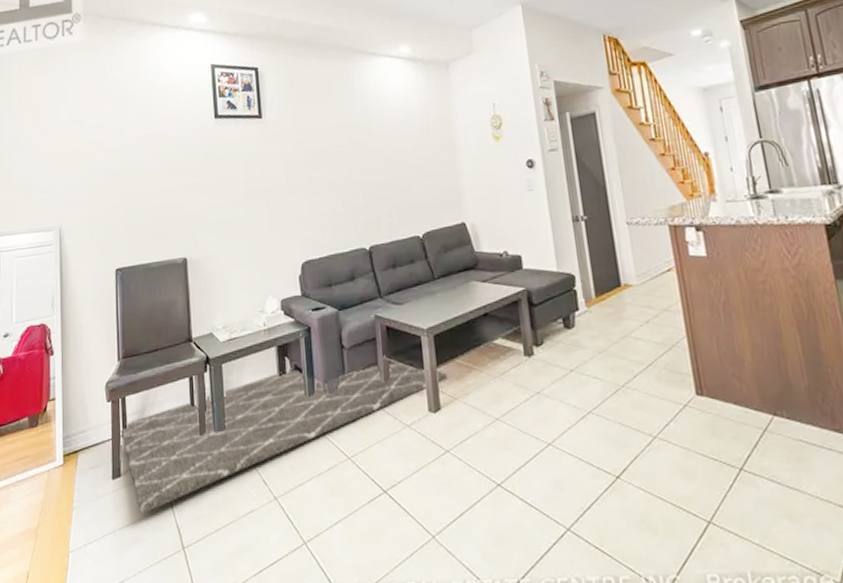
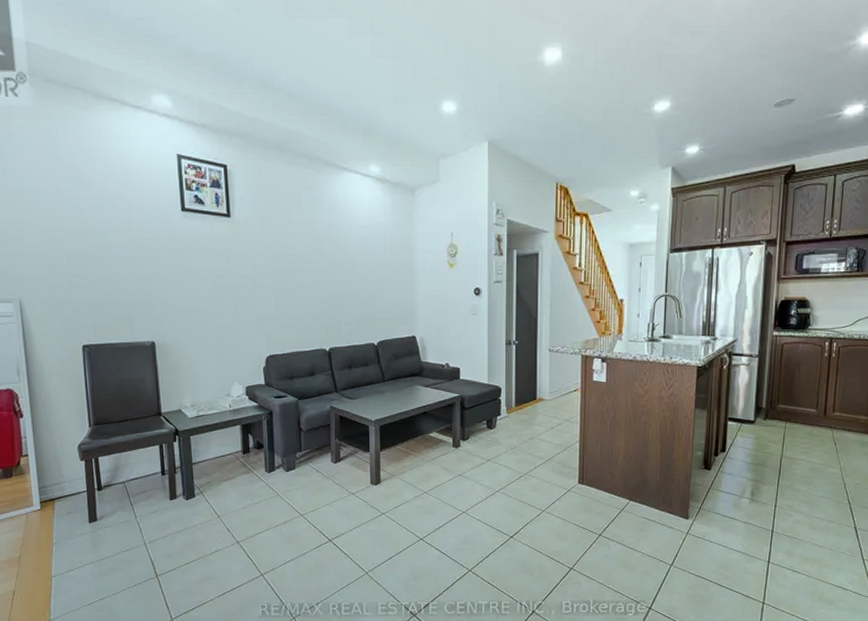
rug: present [120,363,448,513] -> none [95,443,389,549]

